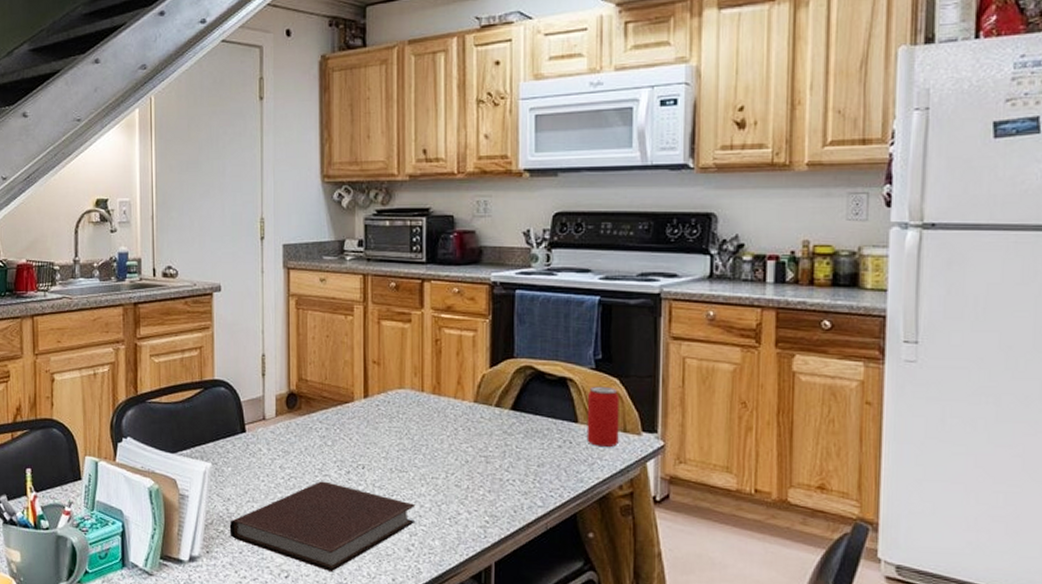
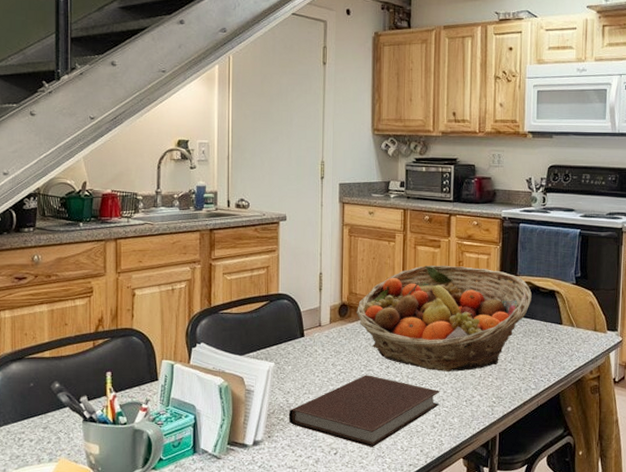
fruit basket: none [307,344,534,481] -> present [356,265,532,372]
beverage can: present [586,386,619,447] -> none [568,297,592,342]

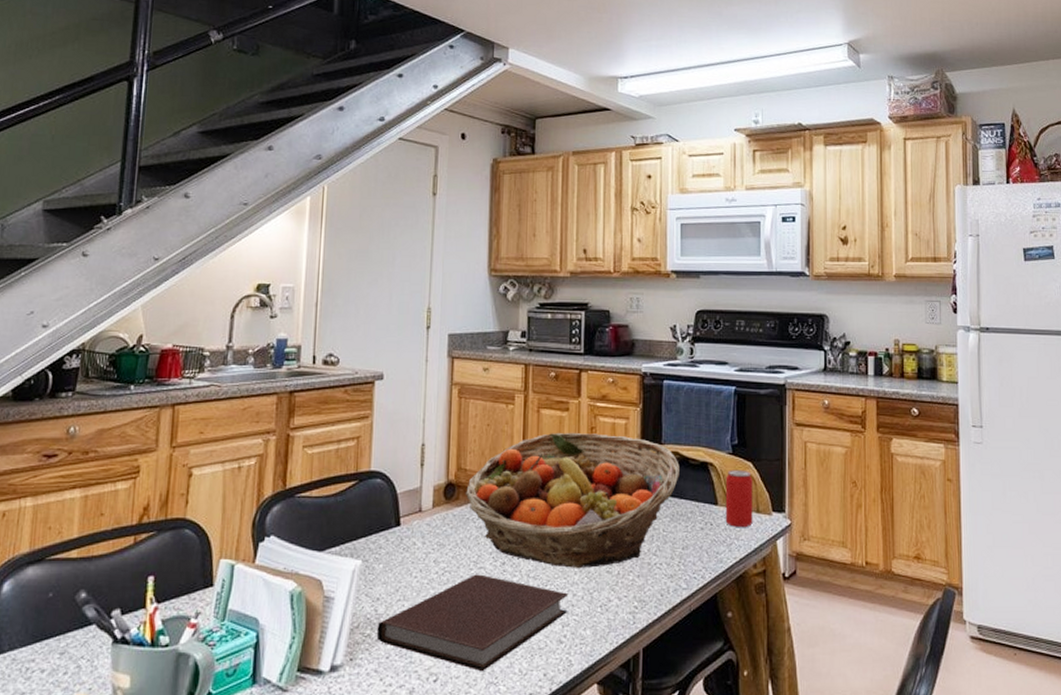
beverage can: none [568,297,592,342] -> present [725,469,753,527]

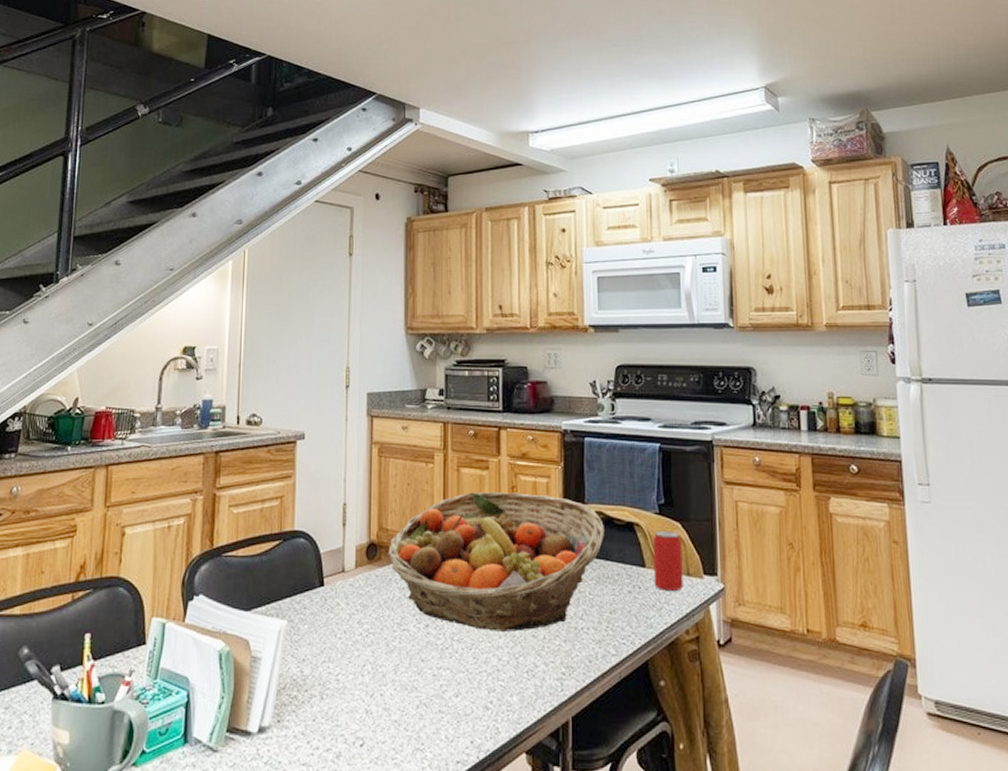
notebook: present [376,574,569,672] -> none [303,636,494,738]

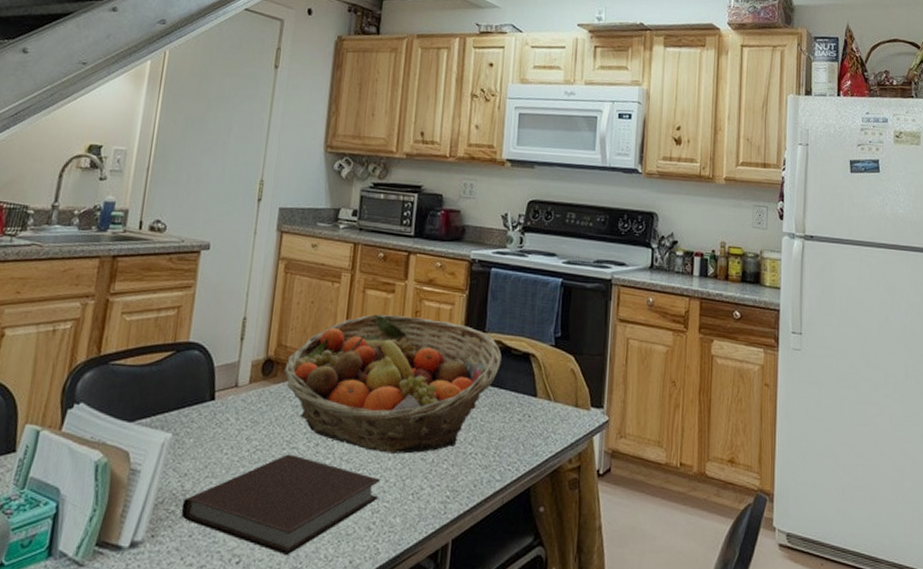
notebook: none [303,636,494,738] -> present [181,454,381,556]
beverage can: present [653,530,683,591] -> none [543,362,574,421]

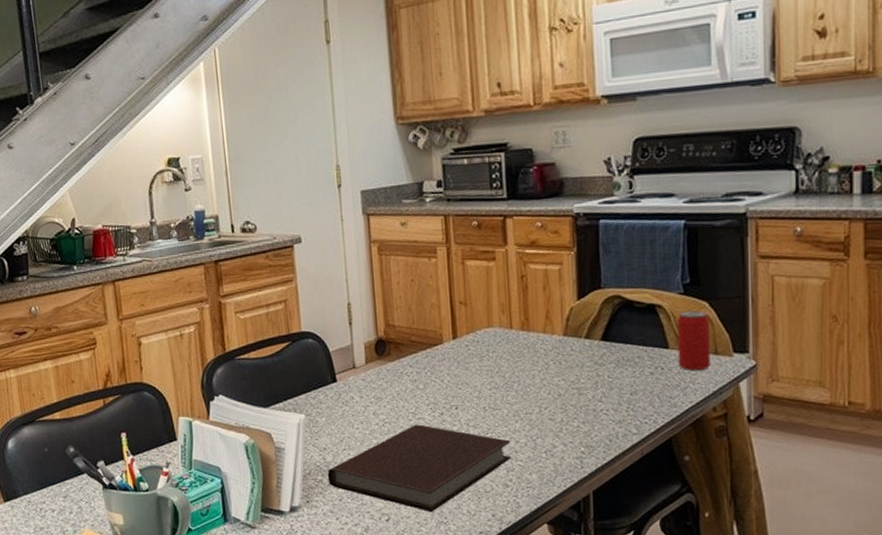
fruit basket: present [283,314,502,454] -> none [396,282,623,416]
beverage can: none [543,362,574,421] -> present [677,310,710,370]

